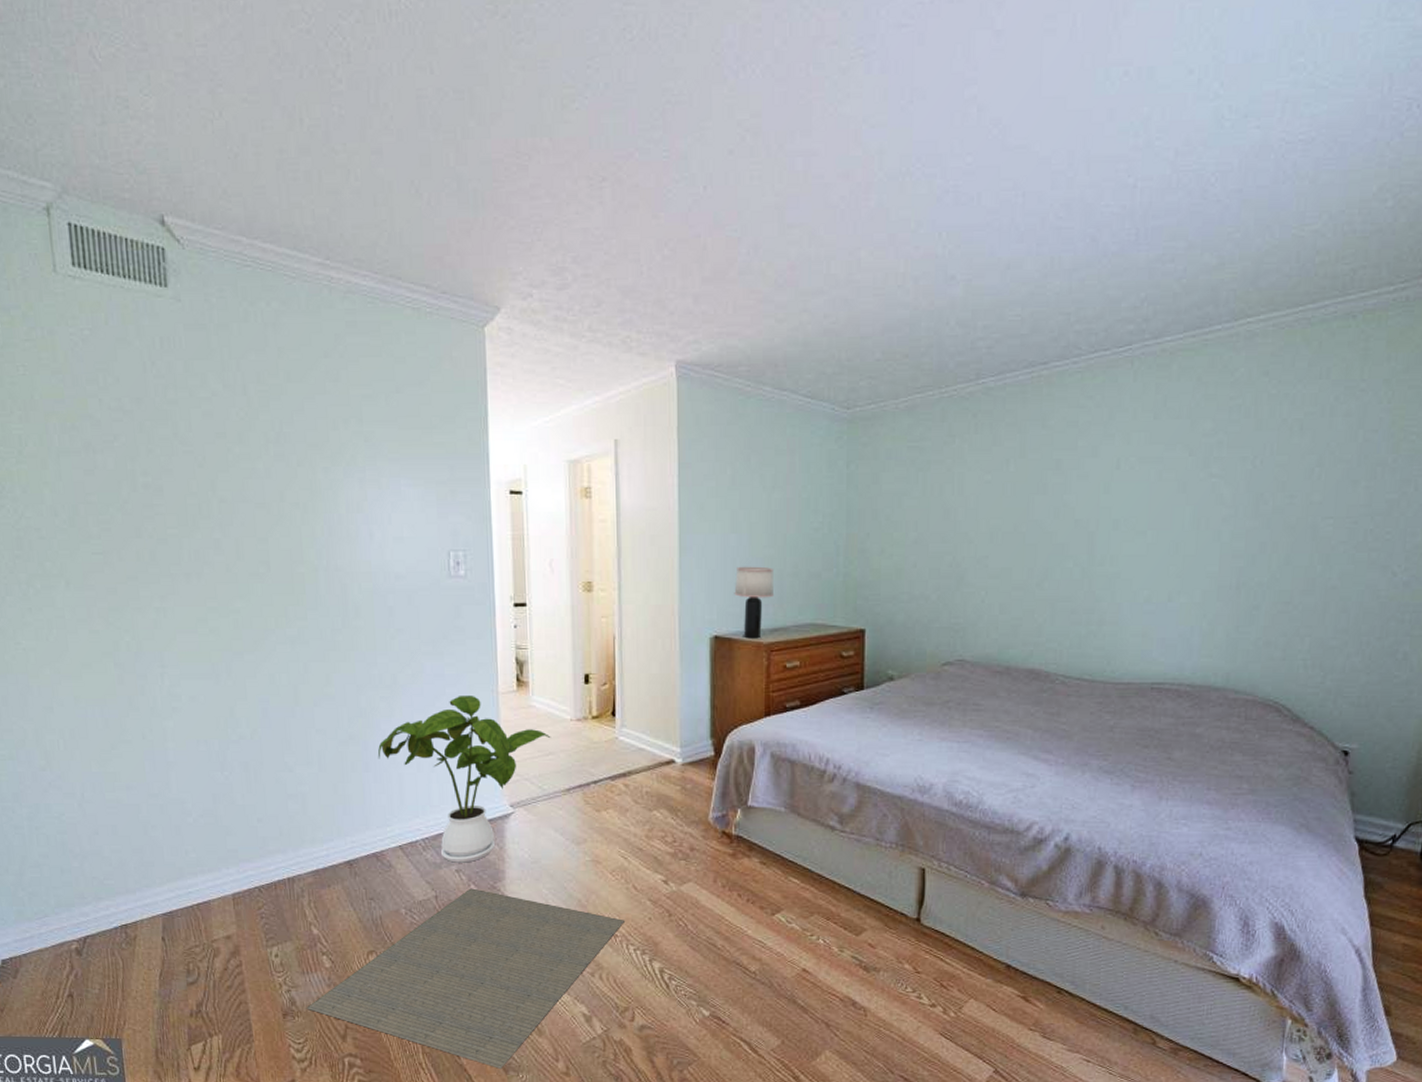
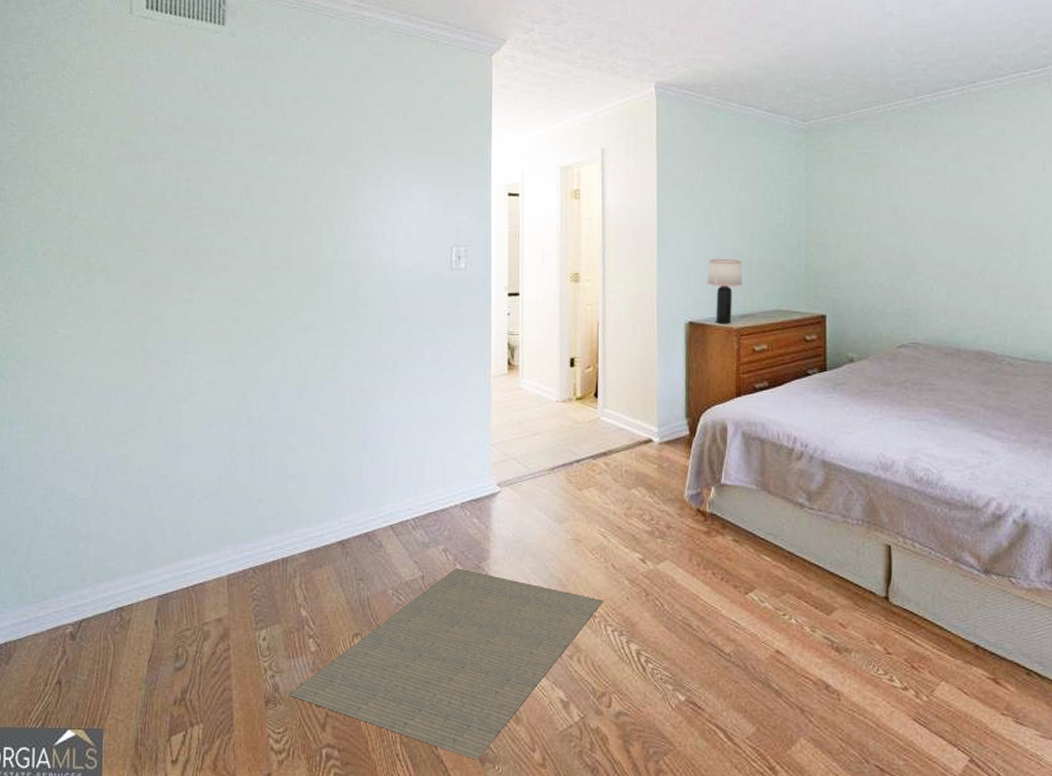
house plant: present [377,694,551,863] -> none [375,378,538,542]

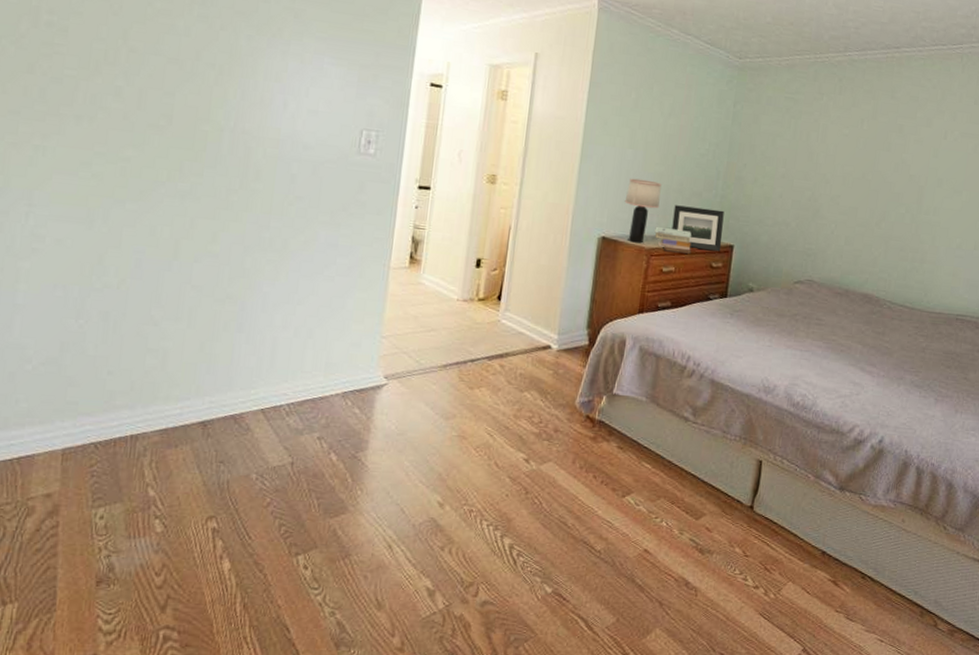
rug: present [288,568,603,760] -> none [125,456,482,644]
books: none [741,304,781,329] -> present [654,226,692,254]
picture frame: none [758,280,813,324] -> present [671,205,725,252]

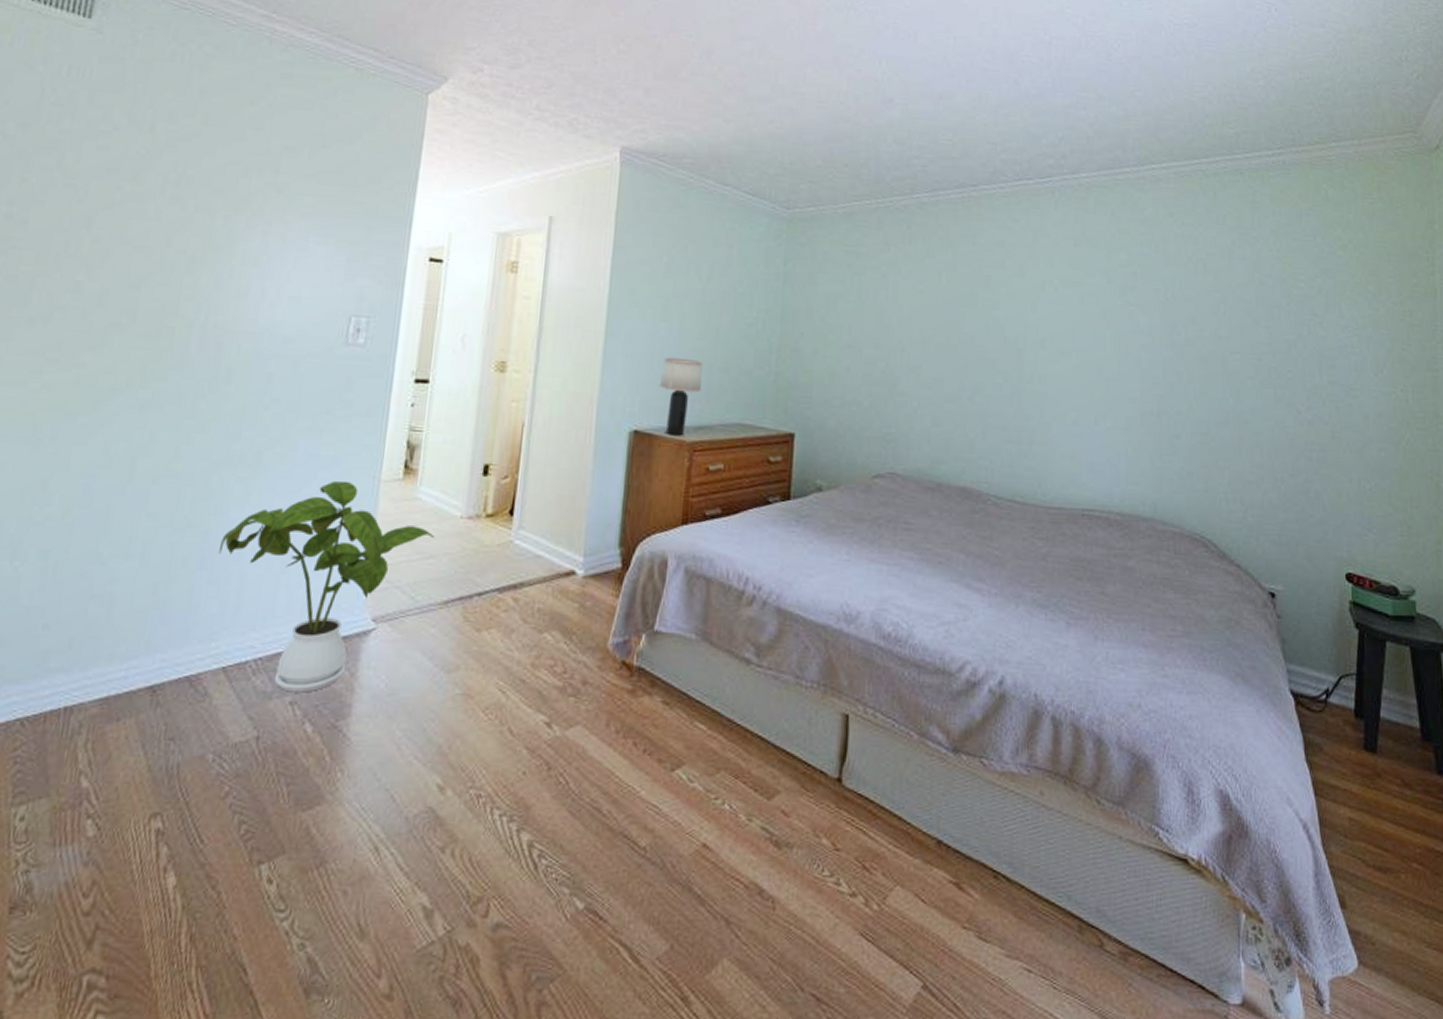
house plant: none [253,266,436,431] -> present [218,480,435,693]
books: present [654,226,692,254] -> none [697,414,743,447]
picture frame: present [671,205,725,252] -> none [717,387,781,442]

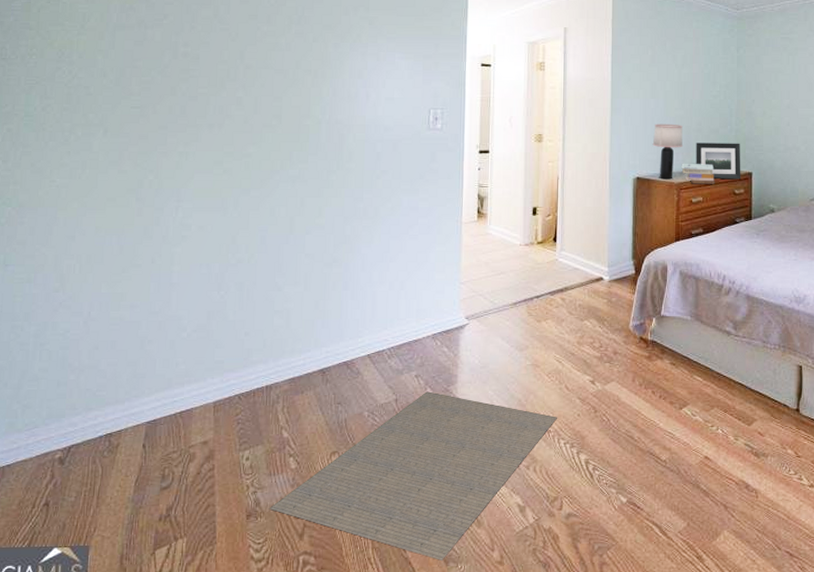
rug: none [45,727,492,990] -> present [269,391,557,560]
house plant: present [218,480,435,693] -> none [356,224,503,369]
books: none [697,414,743,447] -> present [681,163,715,184]
picture frame: none [717,387,781,442] -> present [696,143,741,180]

